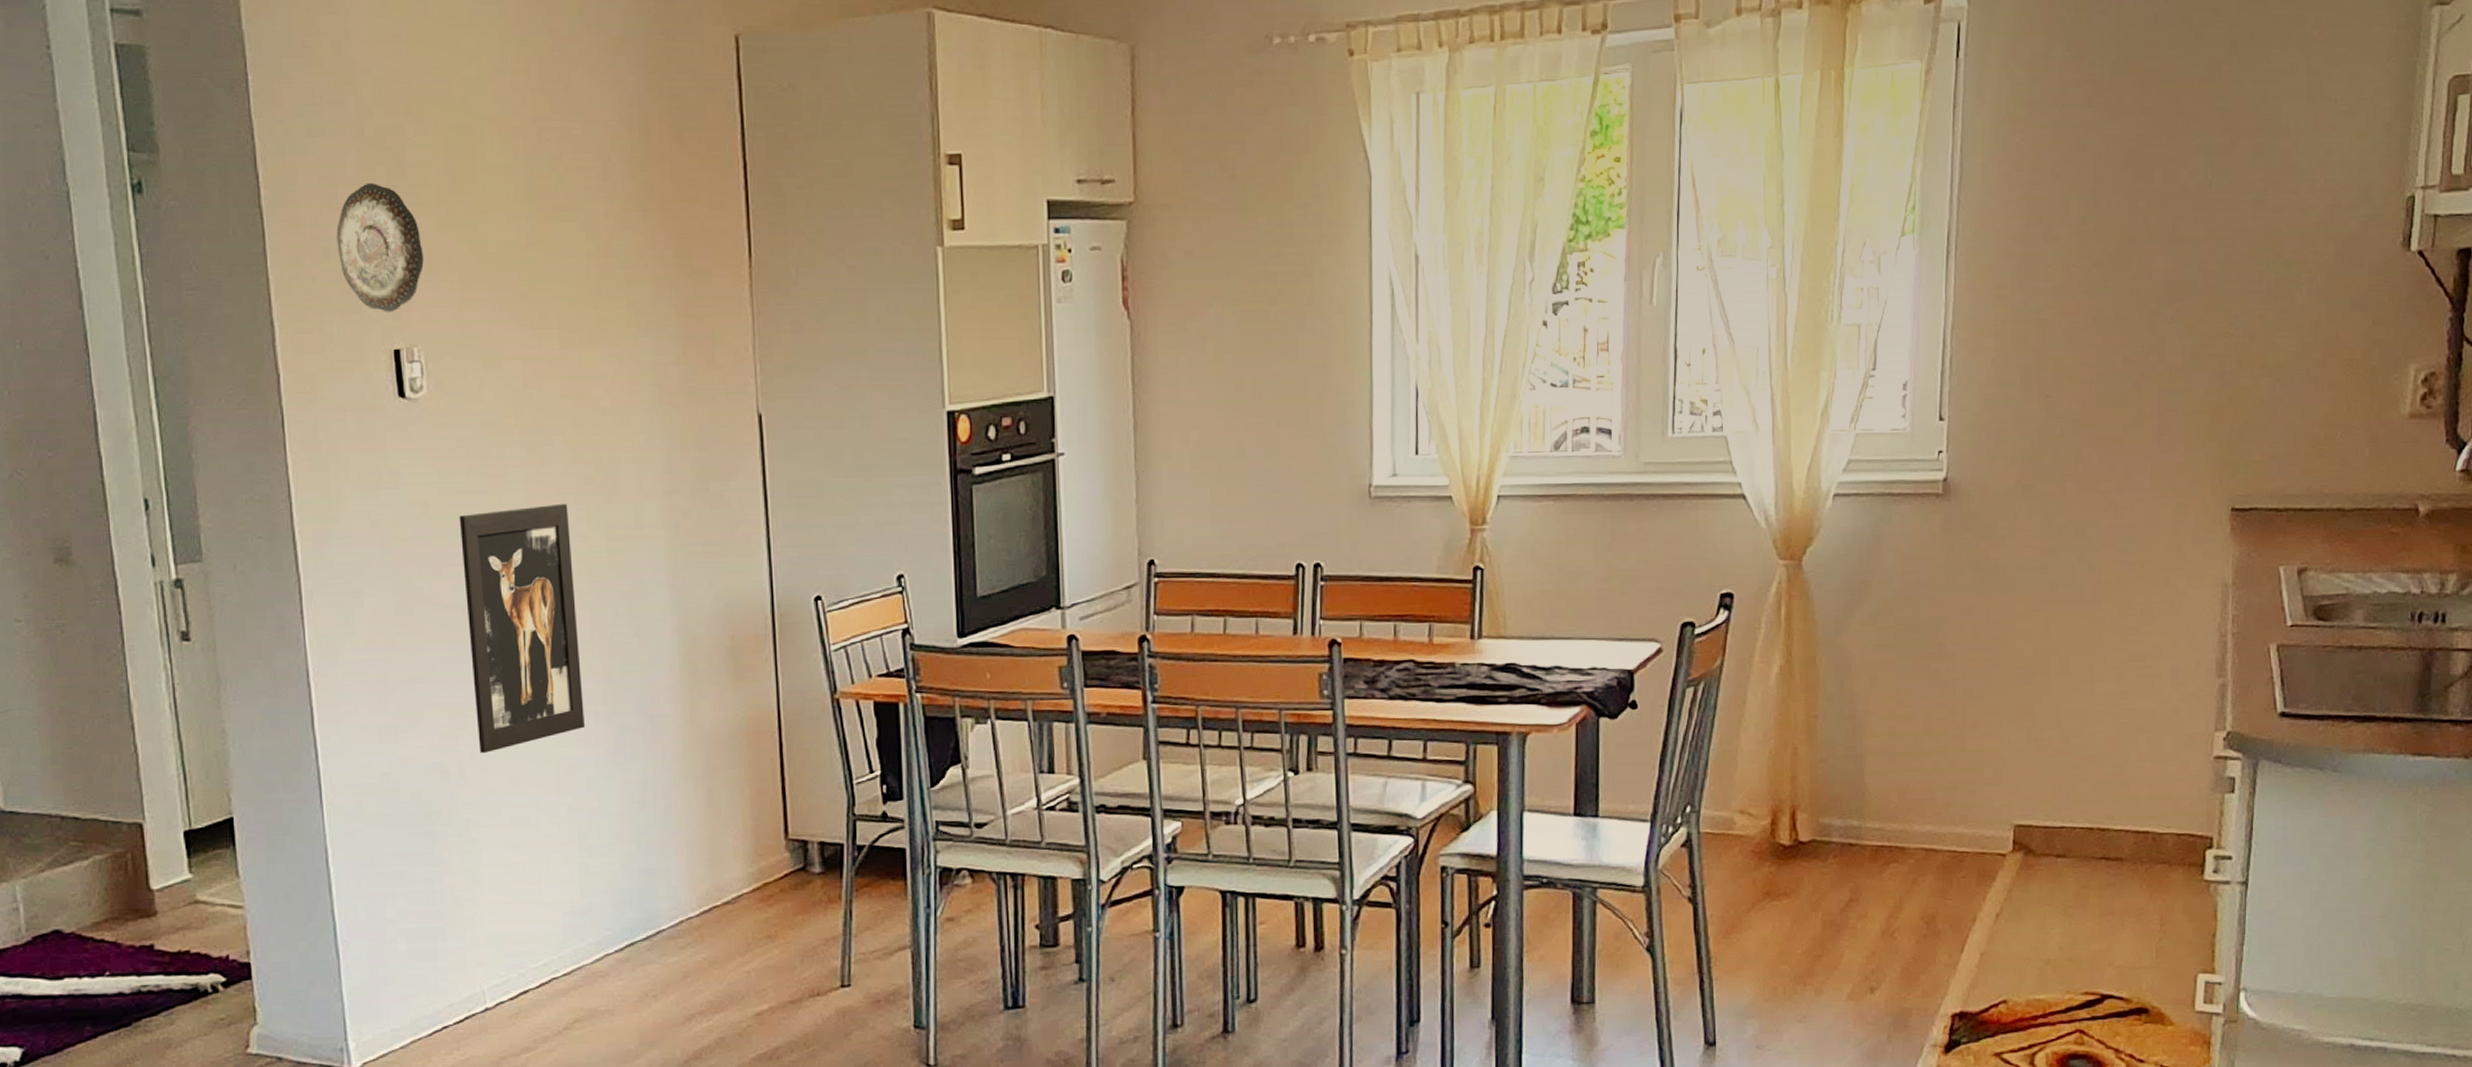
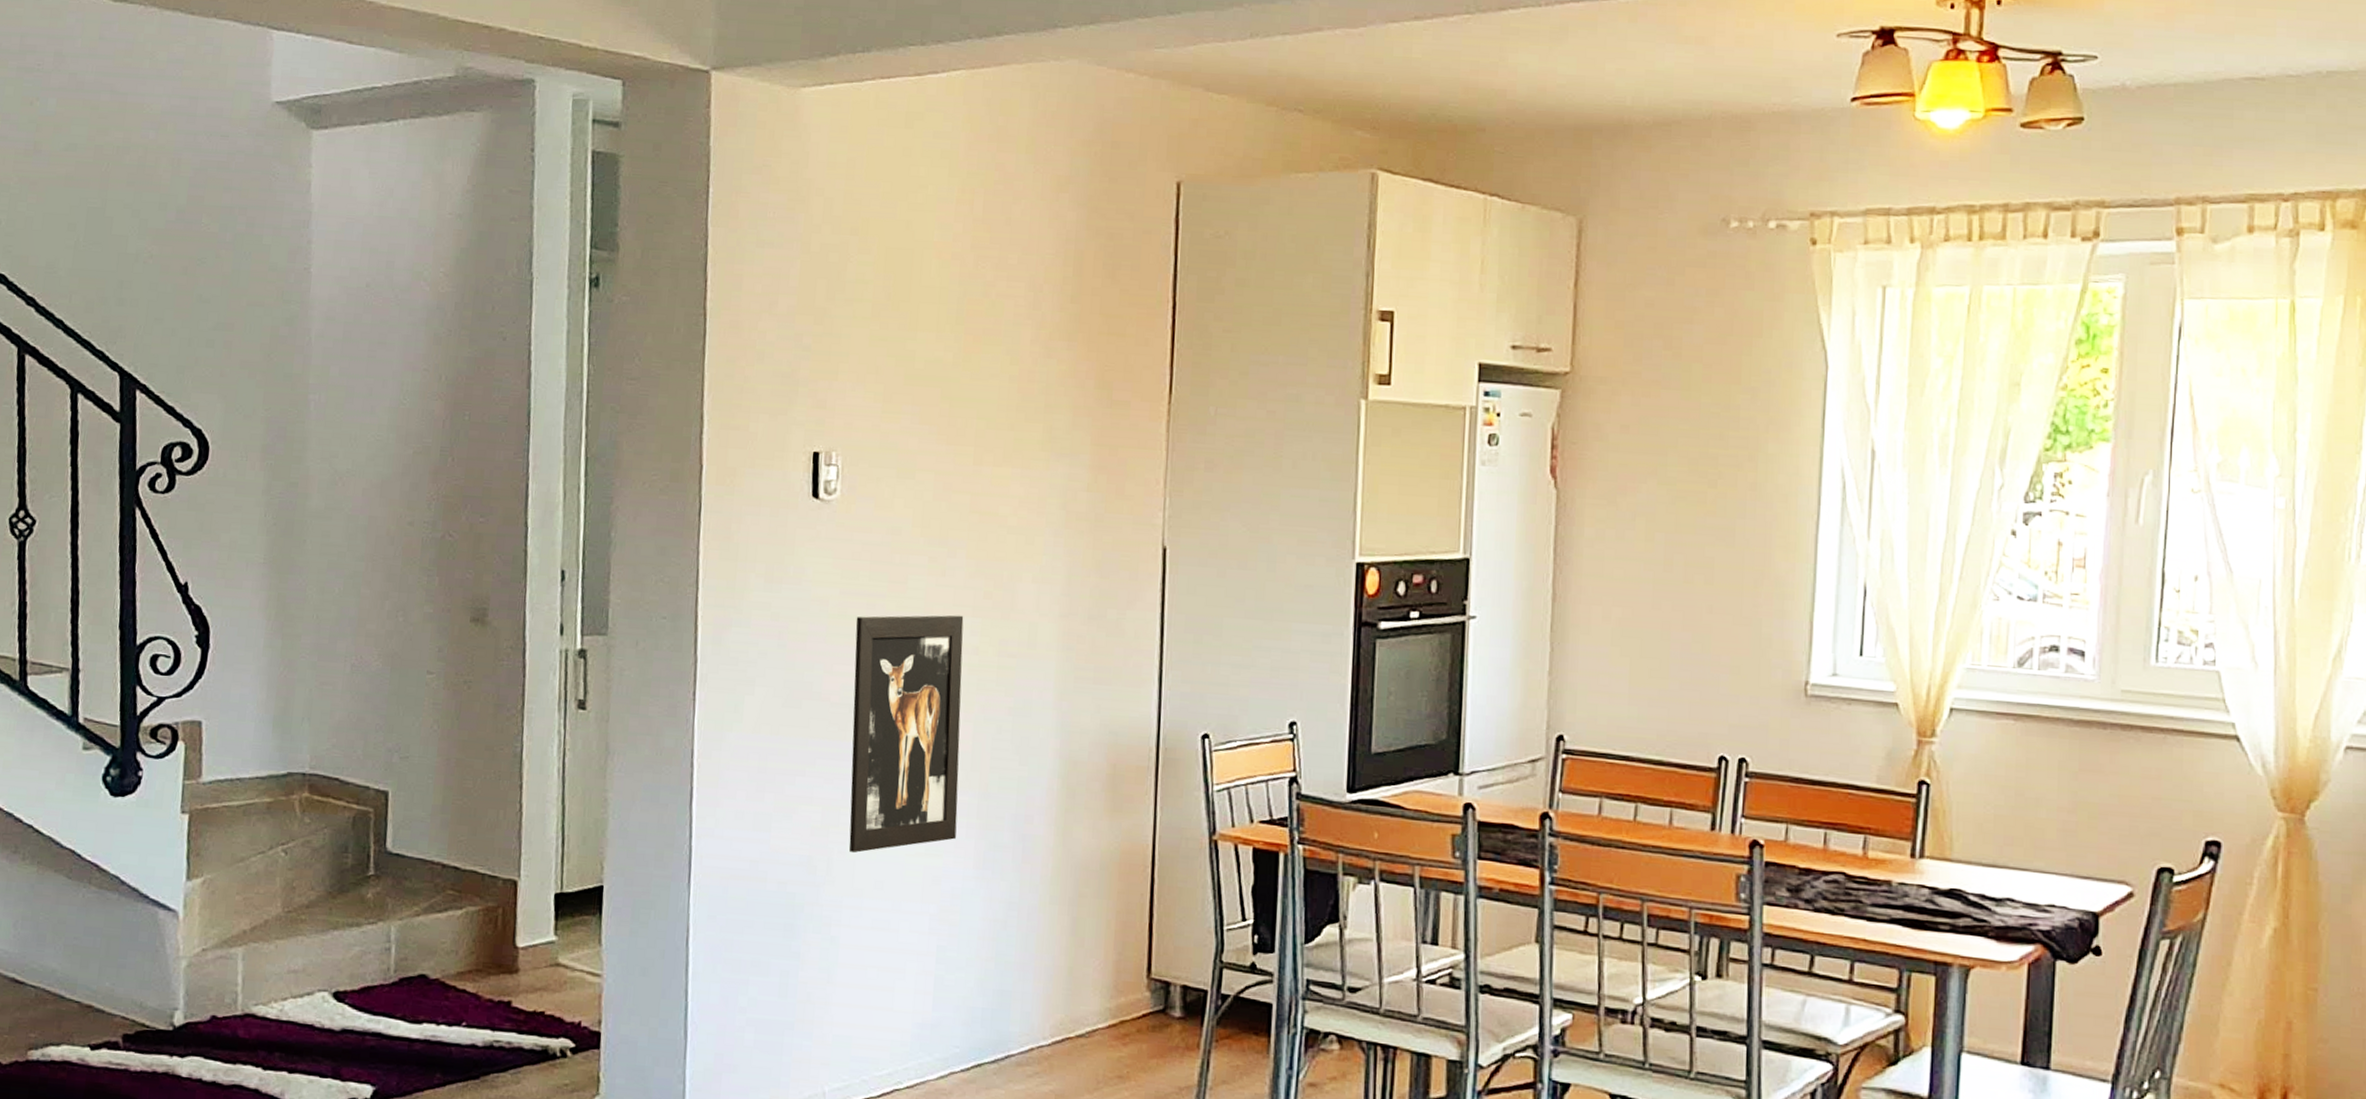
decorative plate: present [336,182,424,314] -> none [771,294,853,418]

